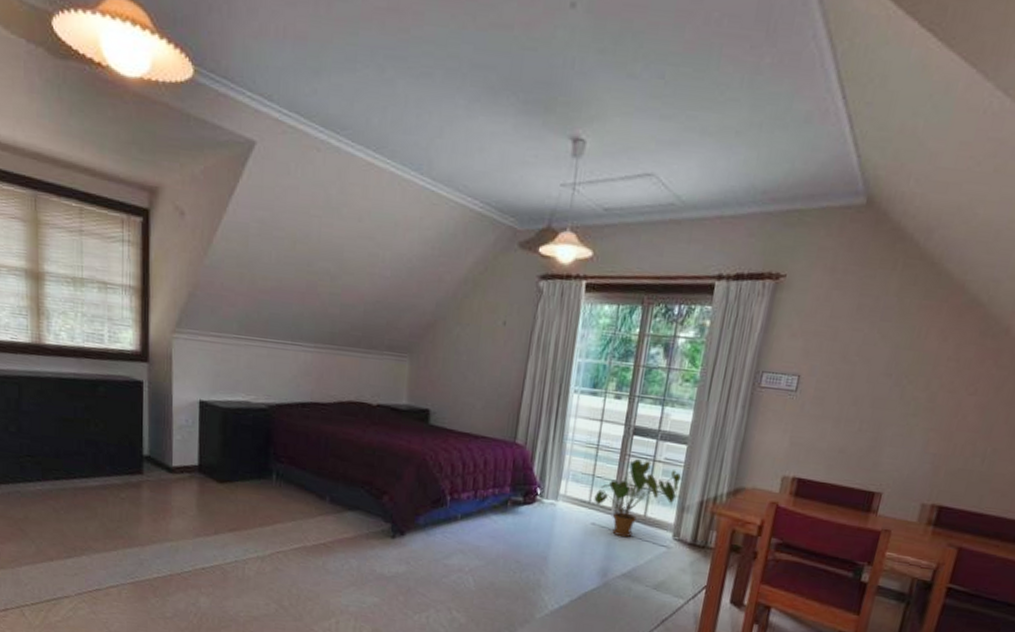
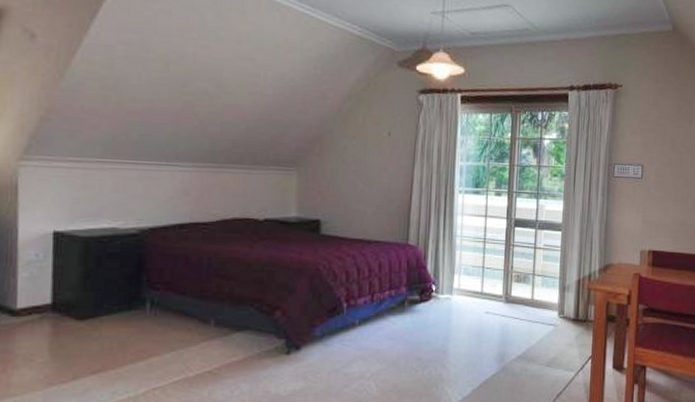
house plant: present [594,459,682,538] -> none [486,248,560,322]

